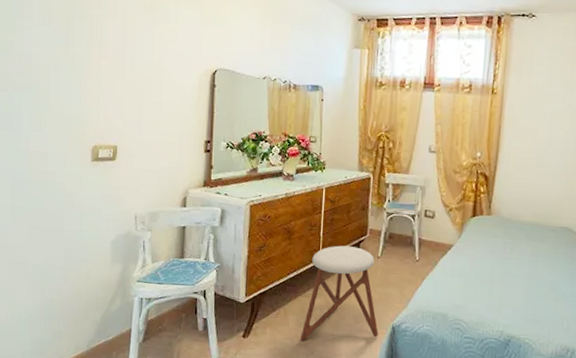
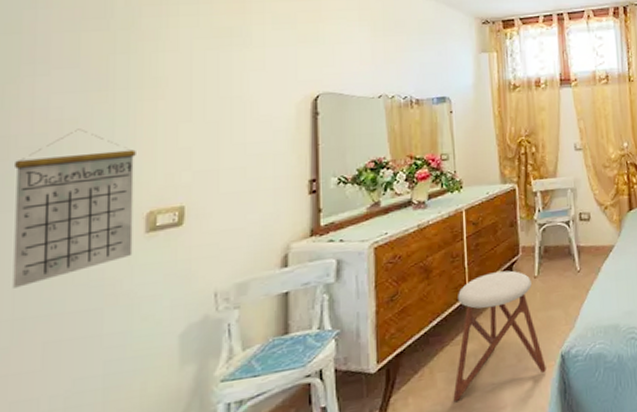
calendar: none [10,74,86,185] -> present [12,129,136,288]

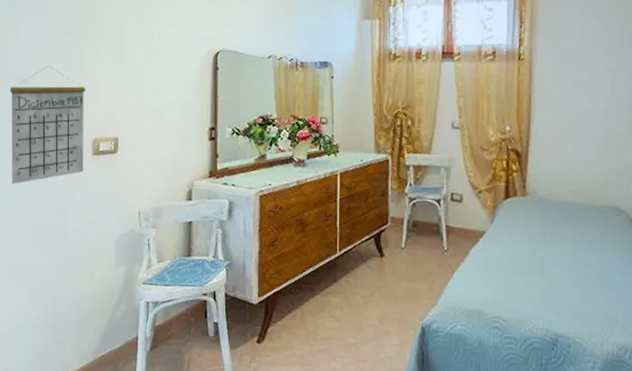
stool: present [453,270,547,402] -> none [320,236,406,346]

